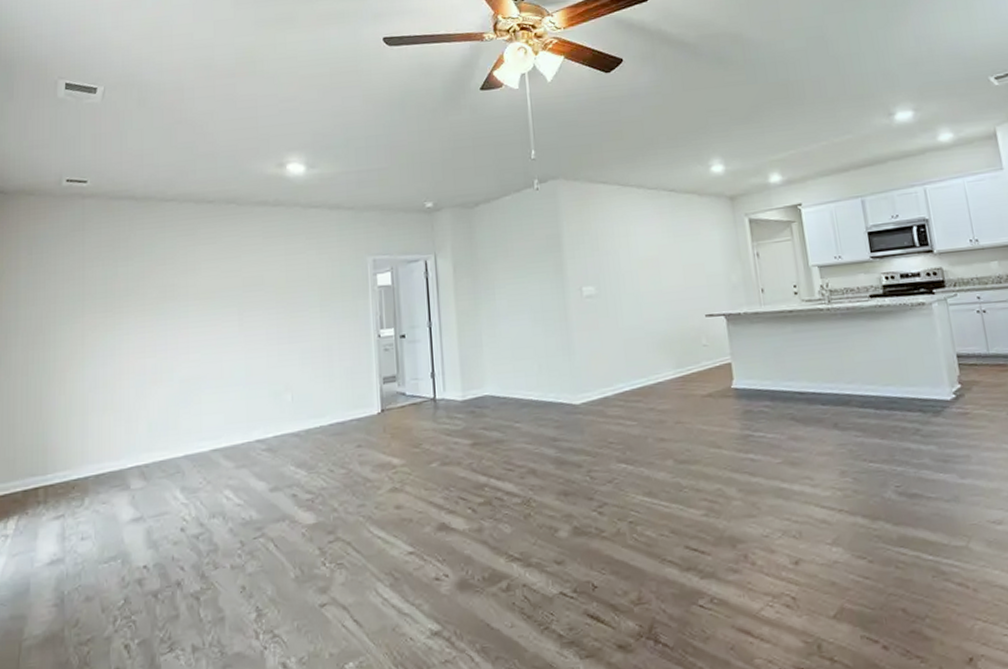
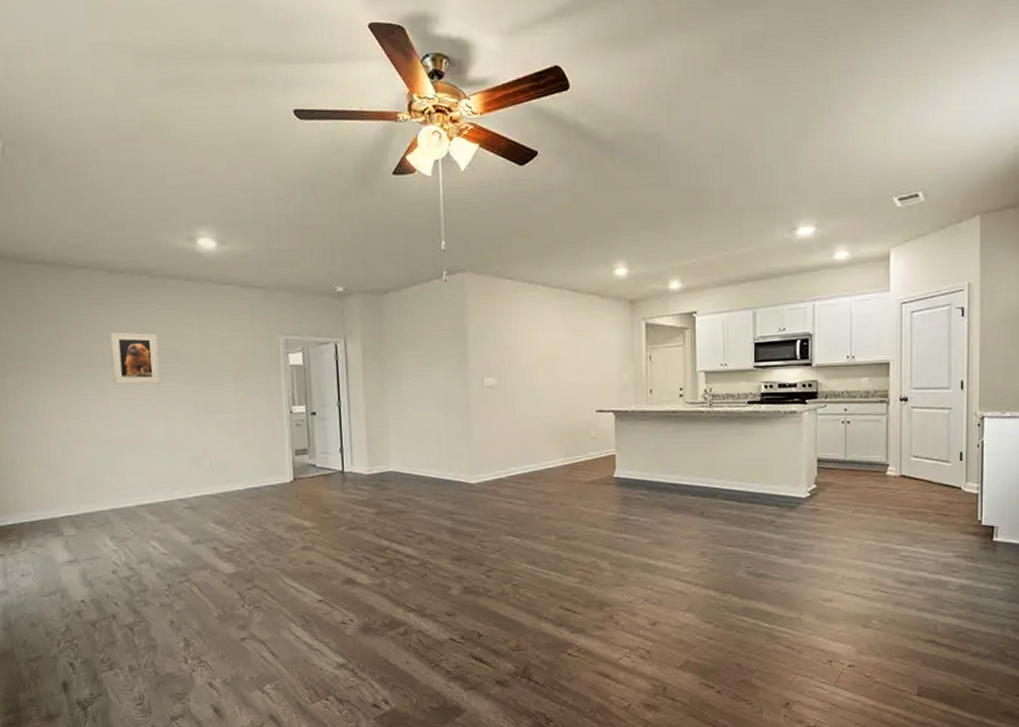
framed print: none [194,262,243,317] -> present [110,332,160,385]

